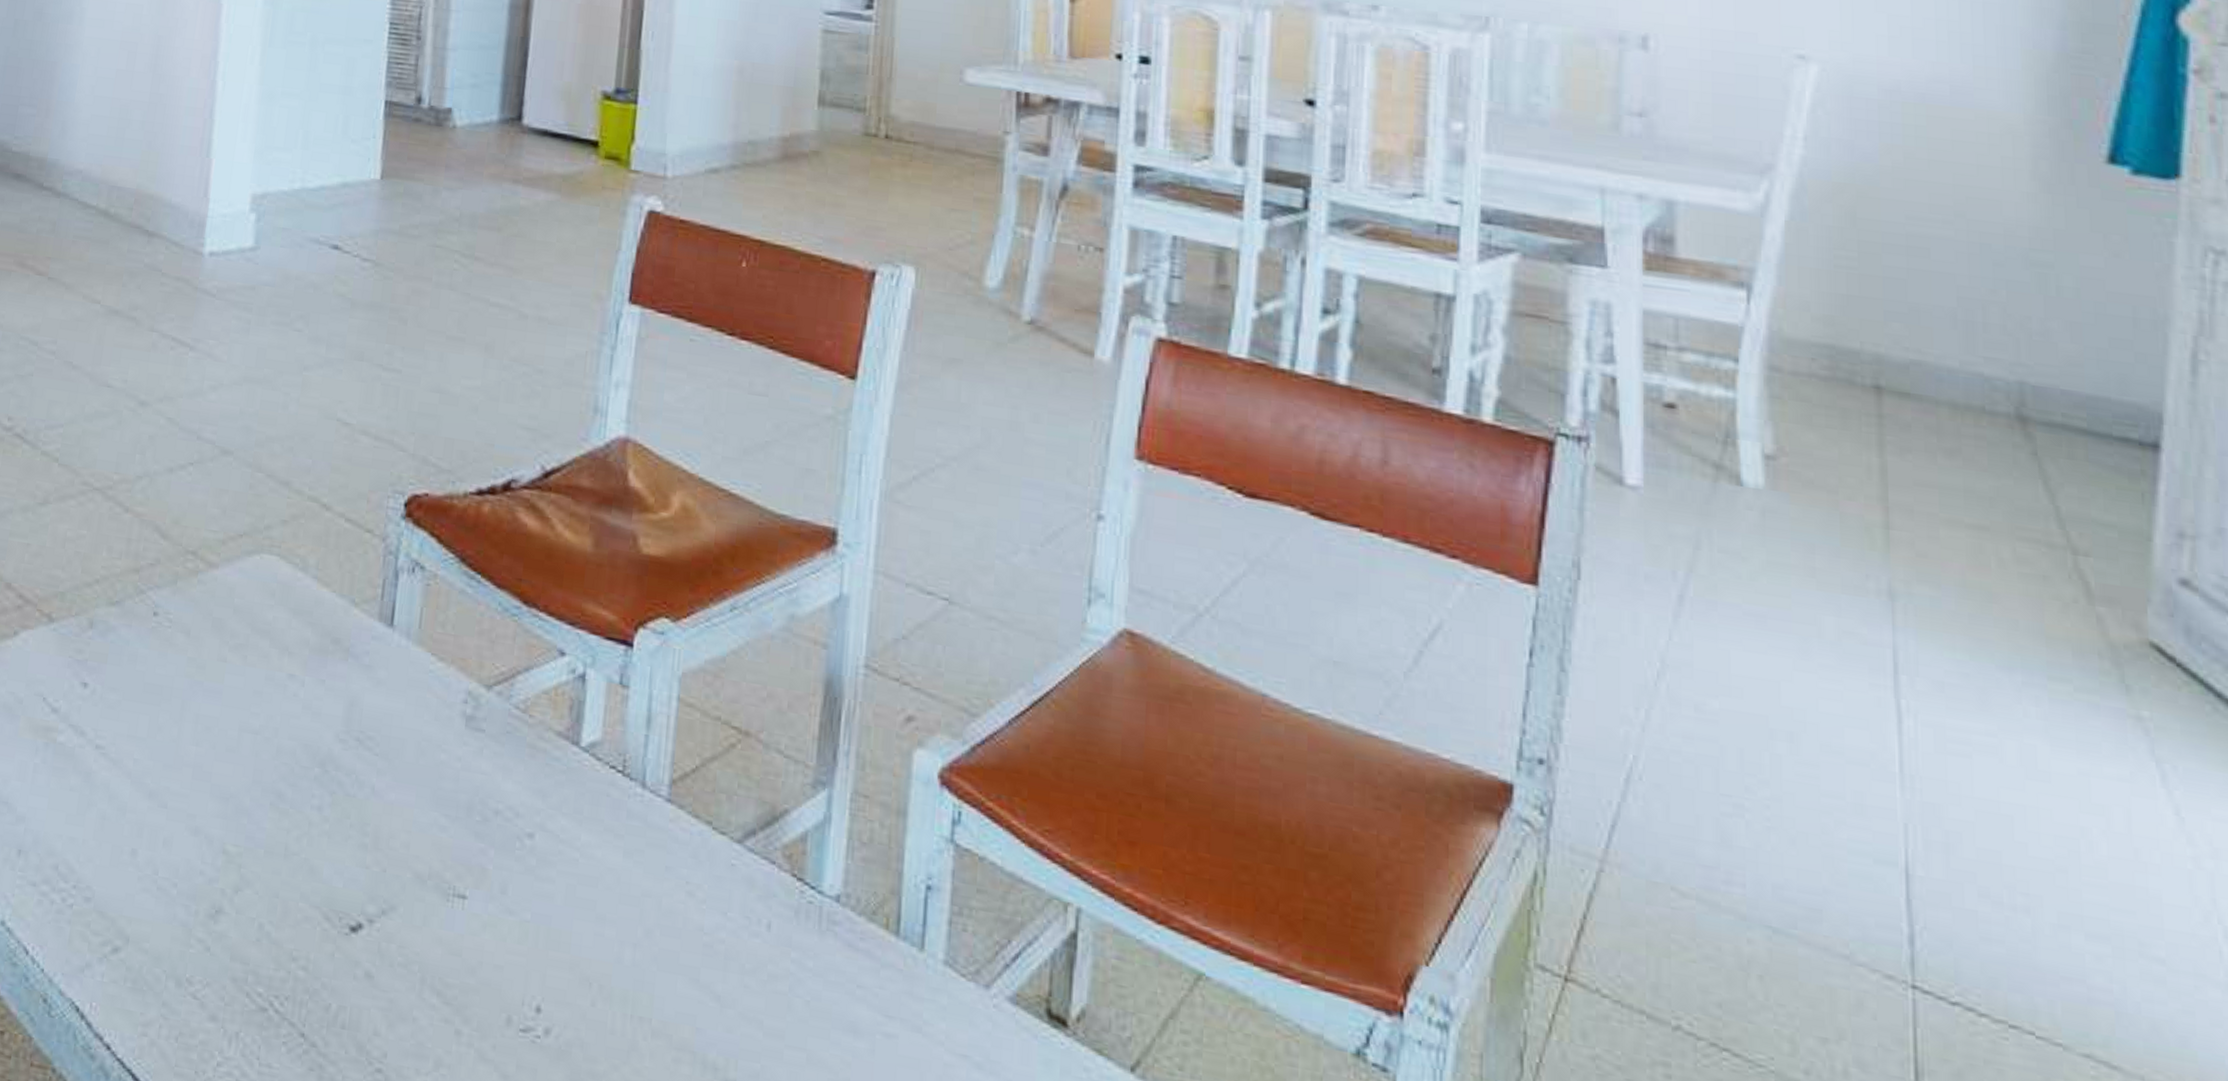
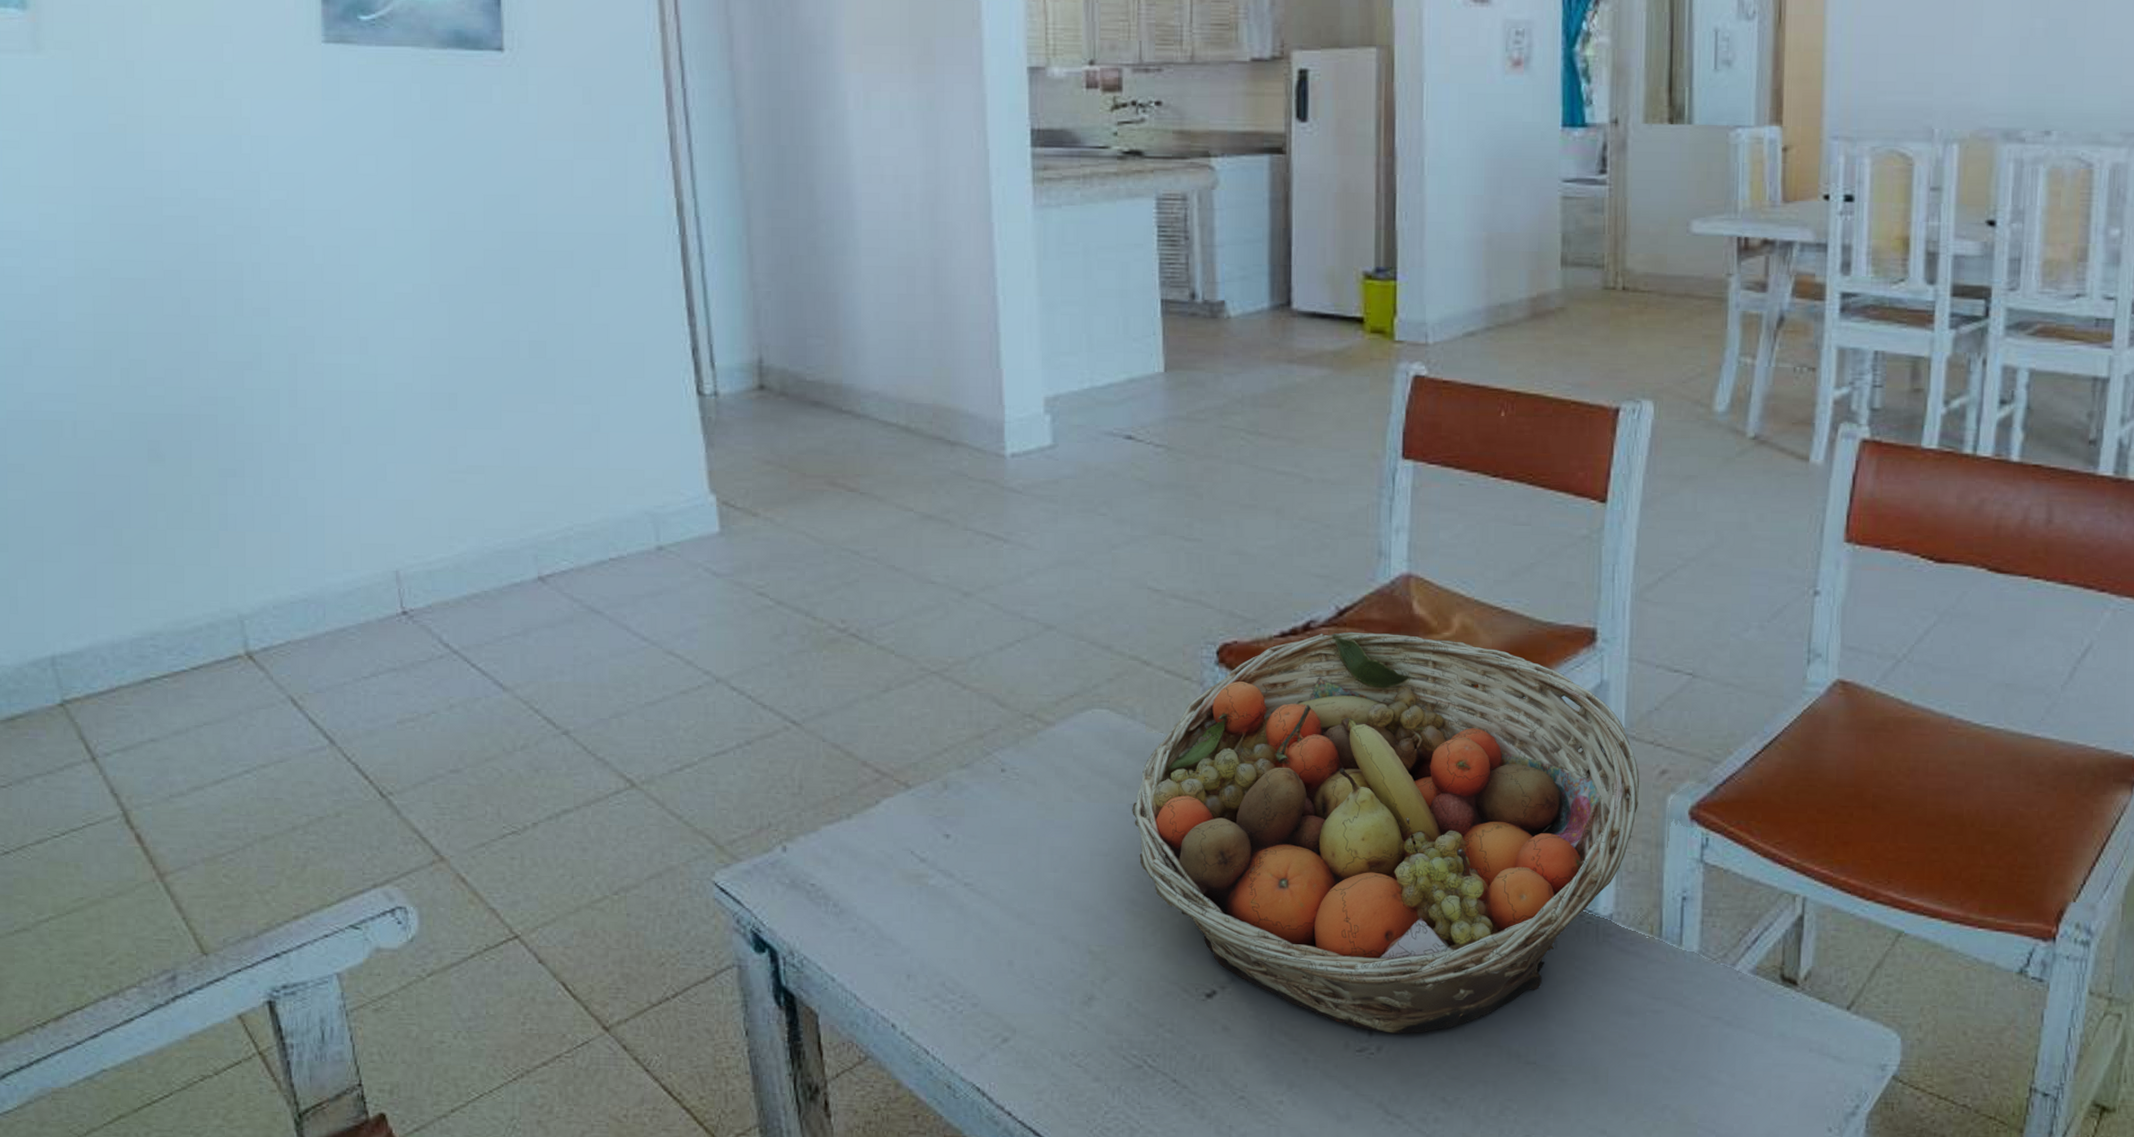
fruit basket: none [290,495,880,1019] -> present [1132,631,1639,1034]

